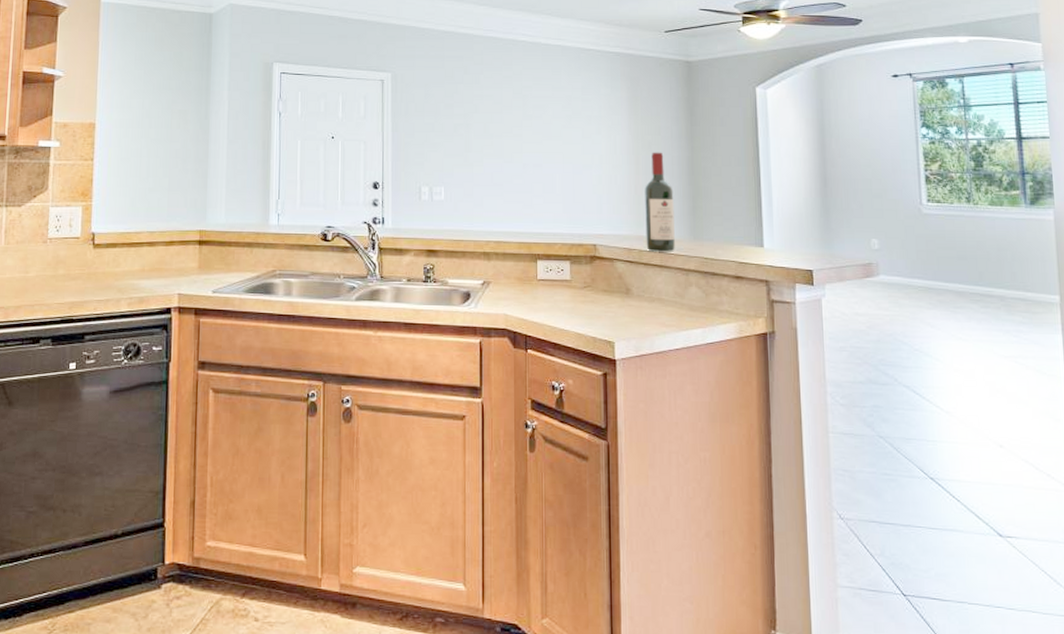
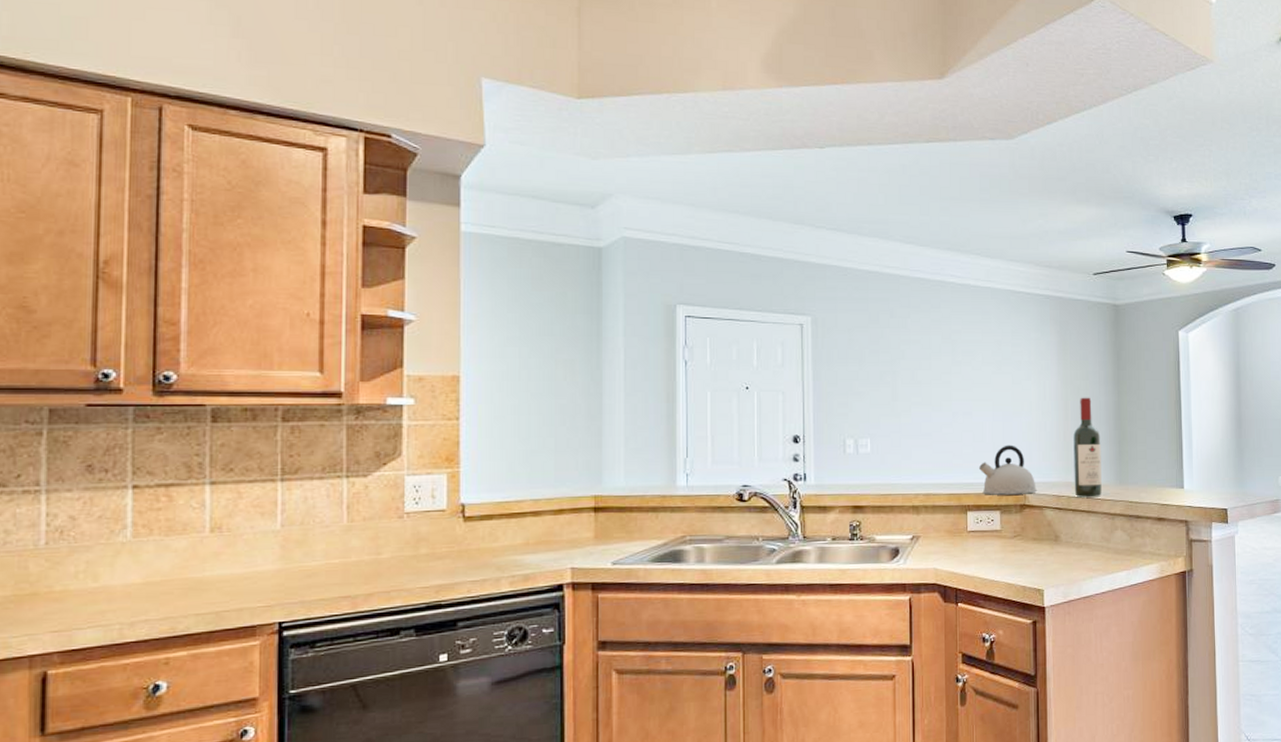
kettle: none [548,197,608,246] -> present [978,445,1038,495]

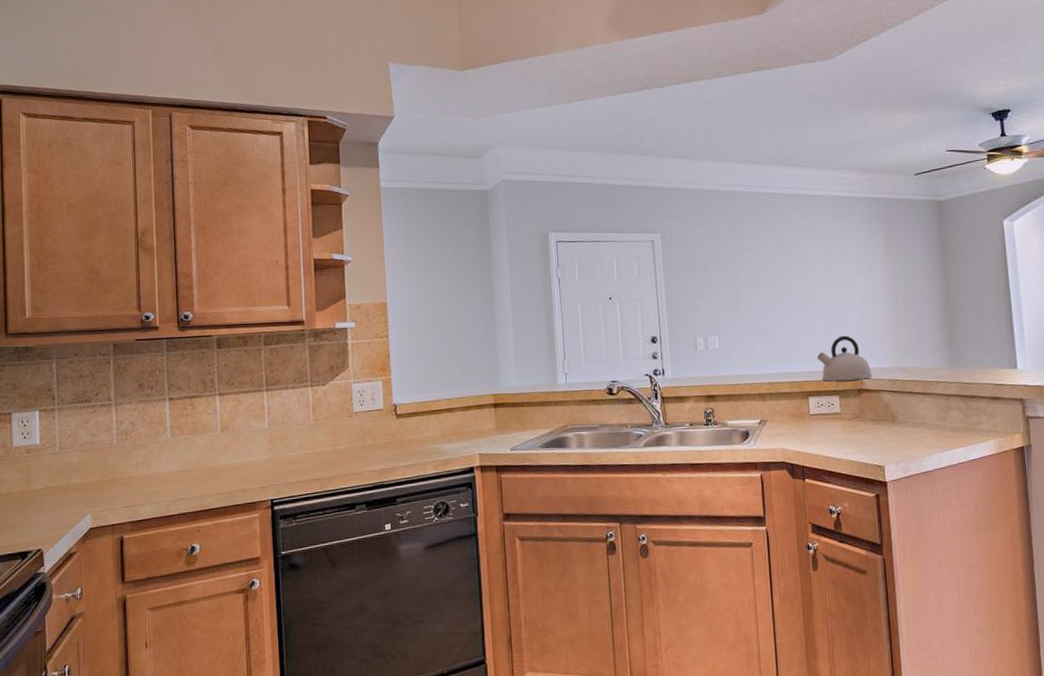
wine bottle: present [1073,397,1102,498] -> none [904,288,936,381]

